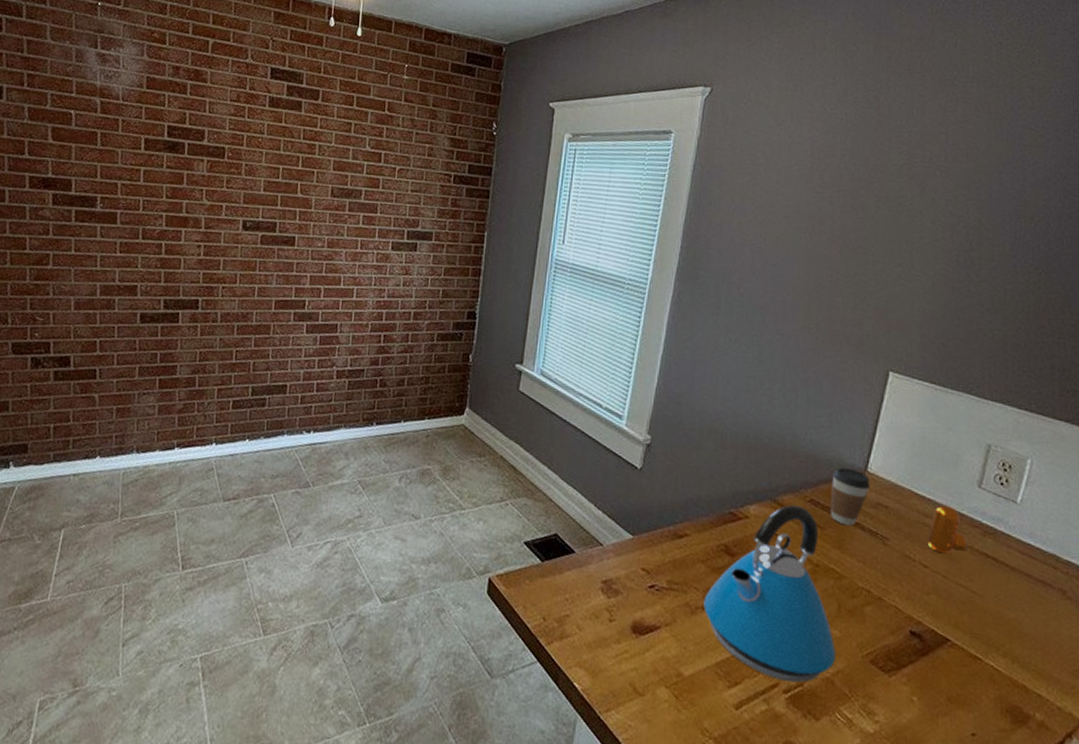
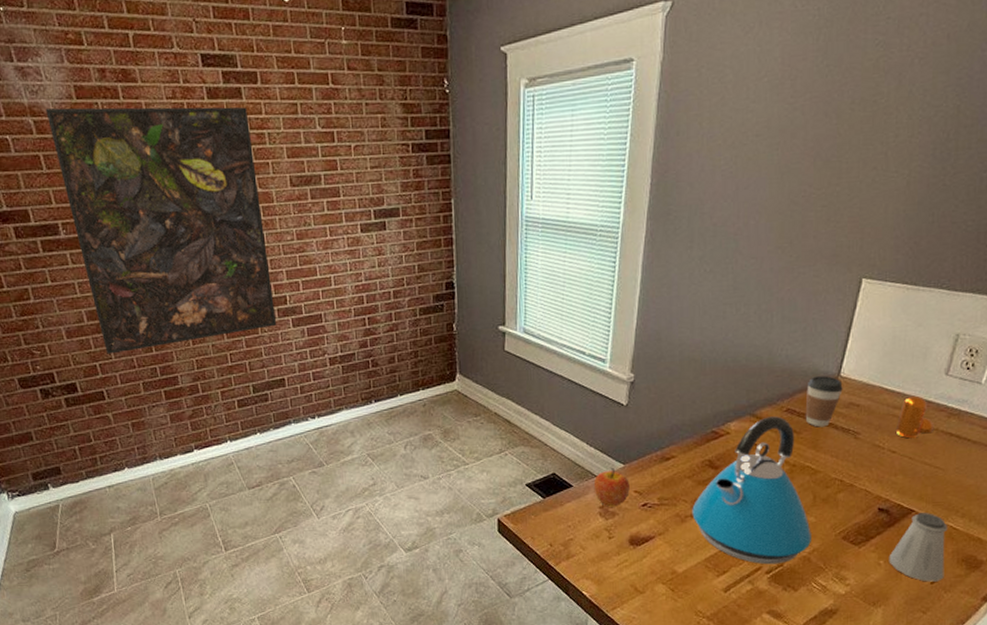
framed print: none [110,92,304,333] -> present [45,106,277,354]
apple: none [597,538,637,584] -> present [593,468,630,507]
saltshaker: none [923,643,989,734] -> present [888,512,948,582]

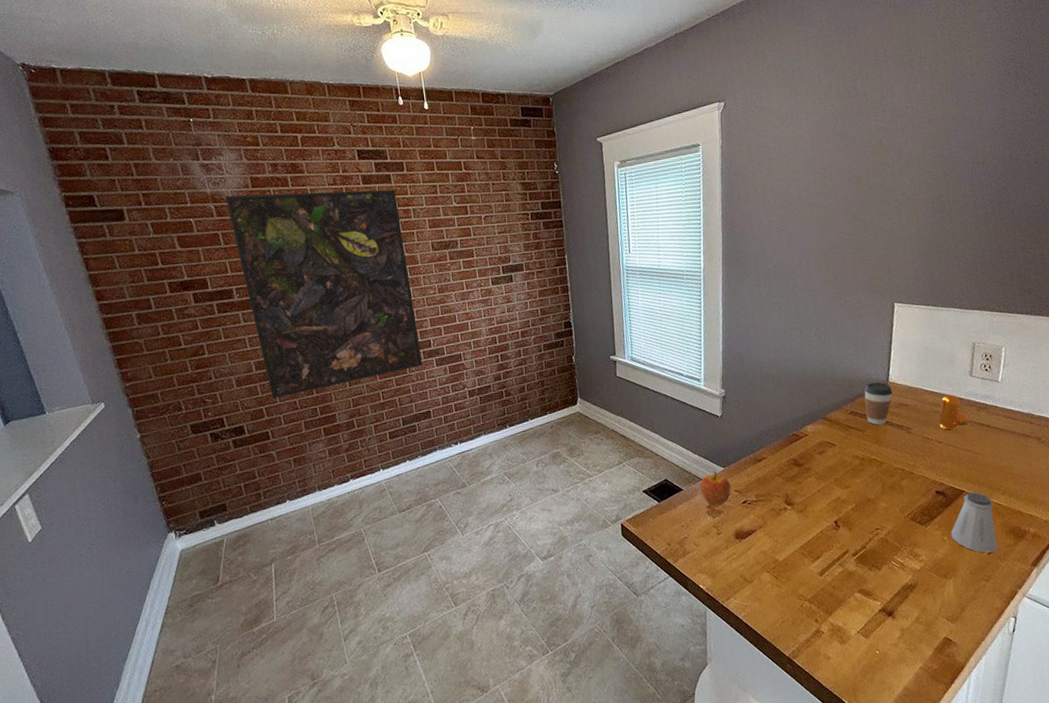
kettle: present [692,416,811,565] -> none [784,418,886,548]

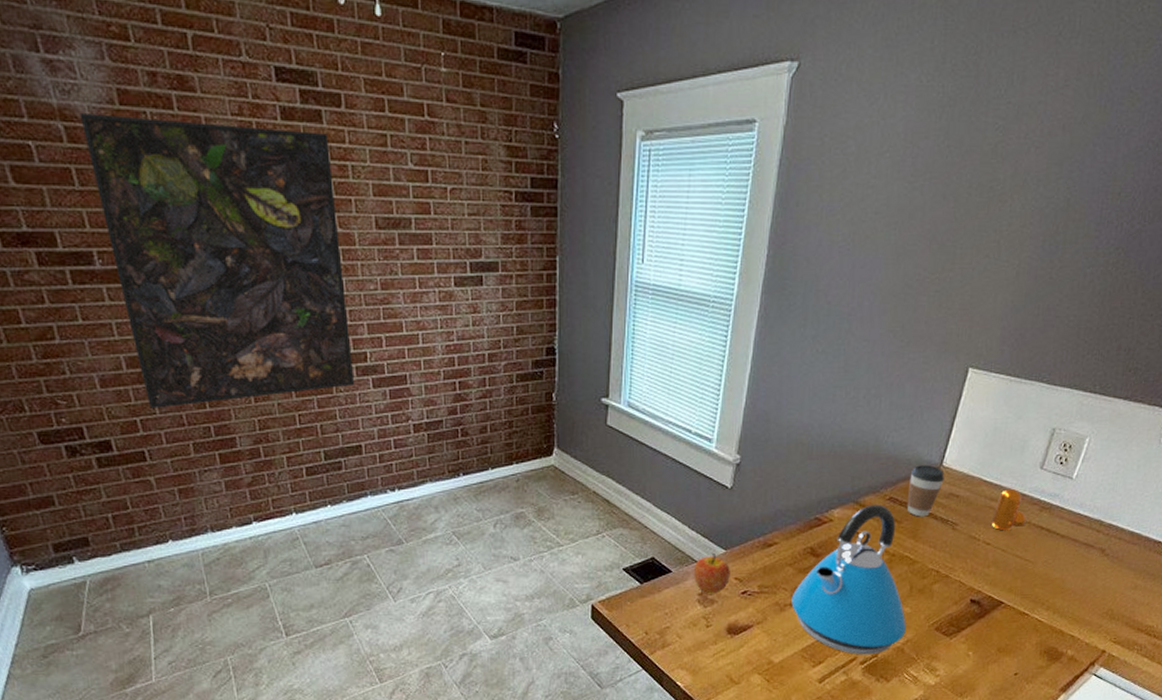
kettle: none [784,418,886,548] -> present [791,504,906,655]
saltshaker: present [950,492,998,553] -> none [977,604,1034,673]

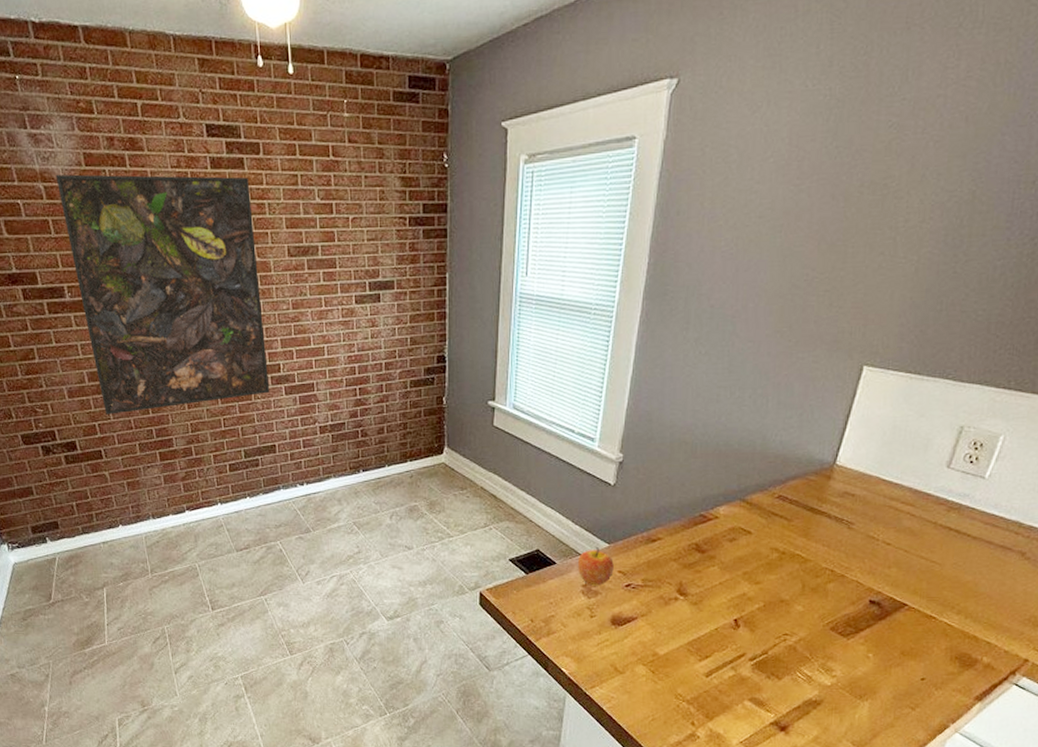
kettle: present [791,504,906,655] -> none [676,502,798,652]
coffee cup: present [907,465,945,517] -> none [797,464,838,516]
pepper shaker: present [991,488,1027,531] -> none [891,487,933,531]

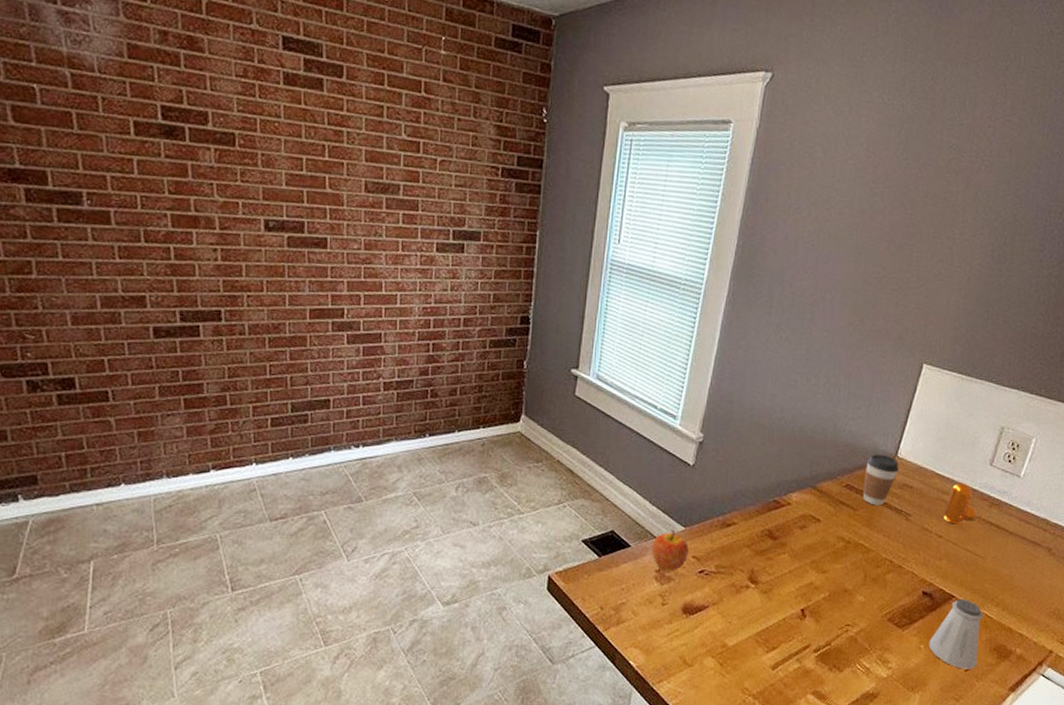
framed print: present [55,174,270,415] -> none [88,61,330,350]
coffee cup: none [797,464,838,516] -> present [862,455,899,506]
saltshaker: none [878,606,943,678] -> present [928,598,984,669]
pepper shaker: none [891,487,933,531] -> present [943,482,978,525]

